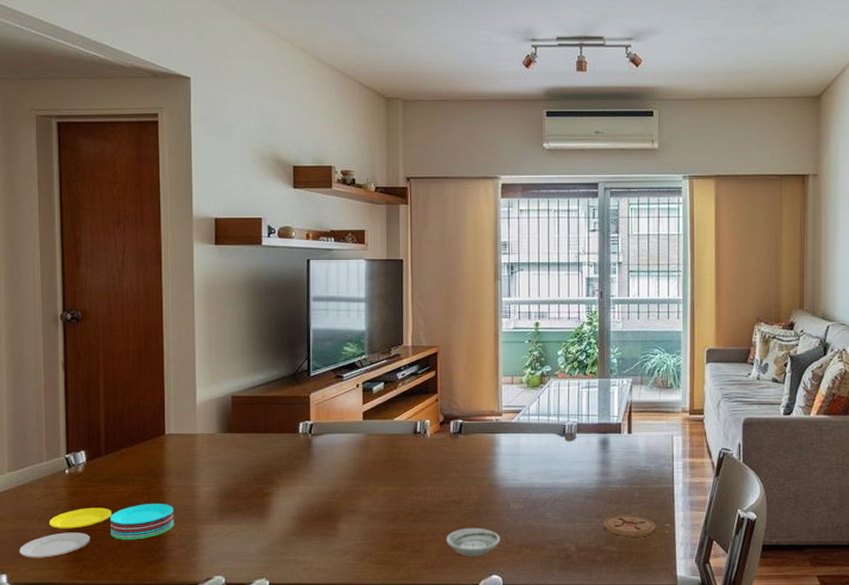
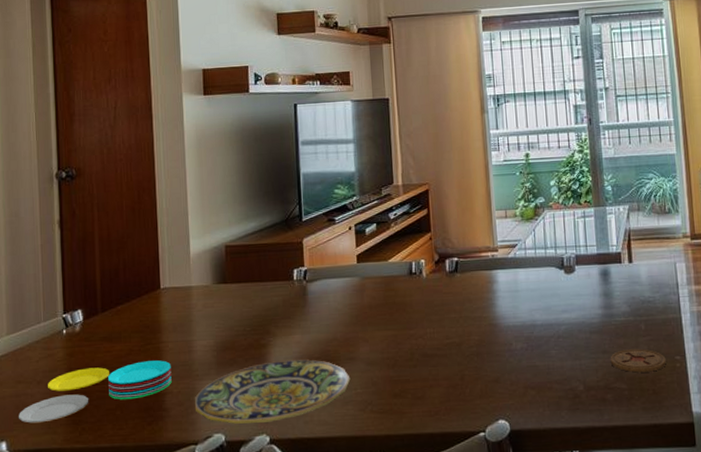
plate: none [196,510,351,567] -> present [194,359,351,424]
saucer: present [446,527,501,557] -> none [448,370,505,402]

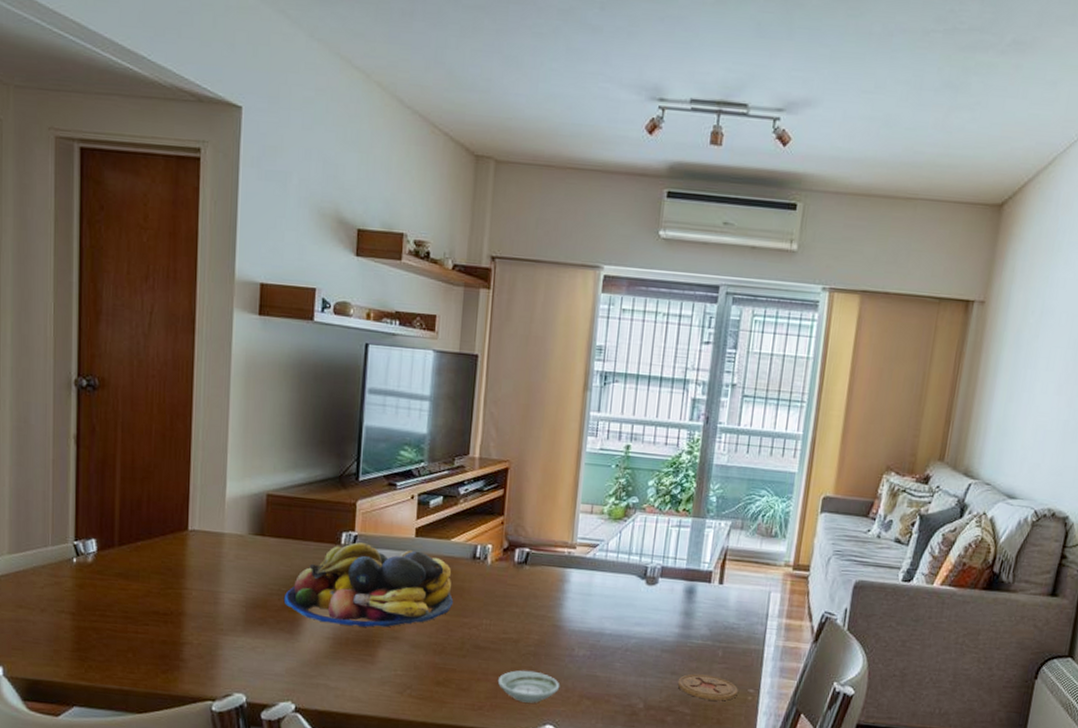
plate: present [19,360,172,423] -> none [18,603,193,653]
plate: present [194,359,351,424] -> none [215,628,392,690]
fruit bowl: none [249,275,399,354] -> present [283,542,454,628]
saucer: none [448,370,505,402] -> present [497,670,560,703]

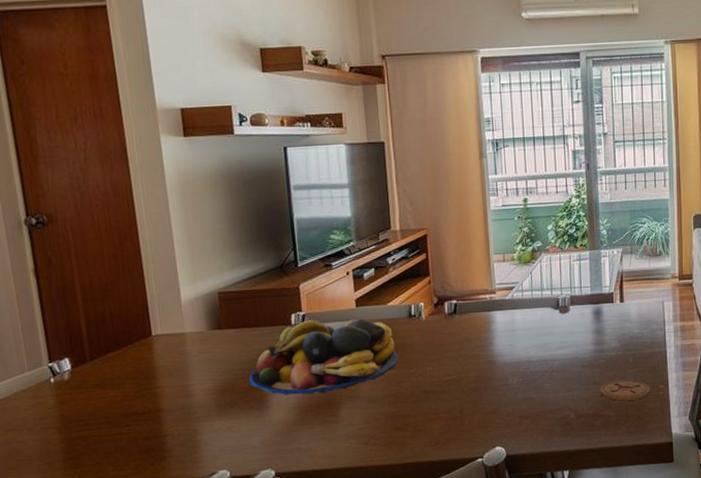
saucer: present [497,670,560,703] -> none [447,403,502,432]

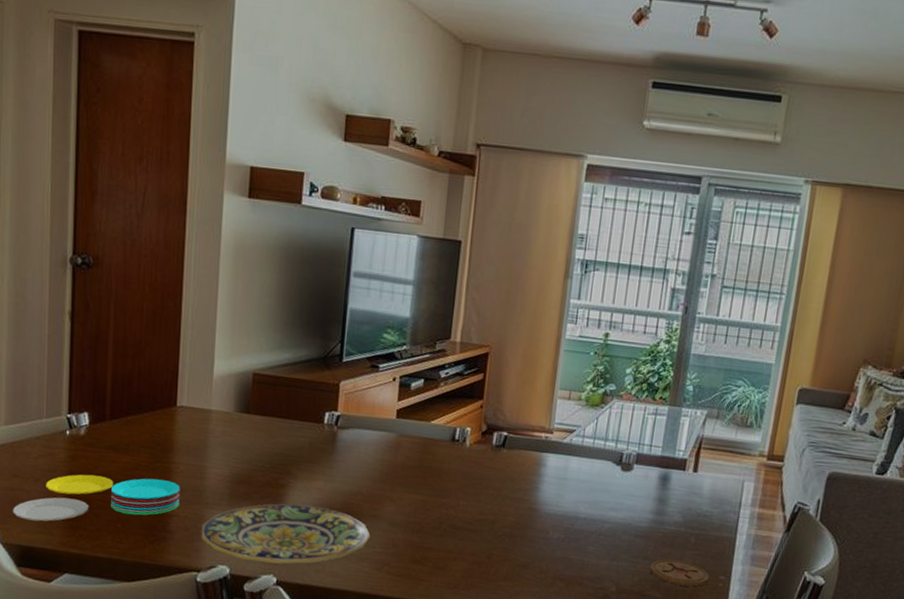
plate: none [12,404,172,469] -> present [13,474,180,521]
plate: none [196,399,353,461] -> present [201,503,371,564]
fruit bowl: present [248,318,399,395] -> none [267,422,432,506]

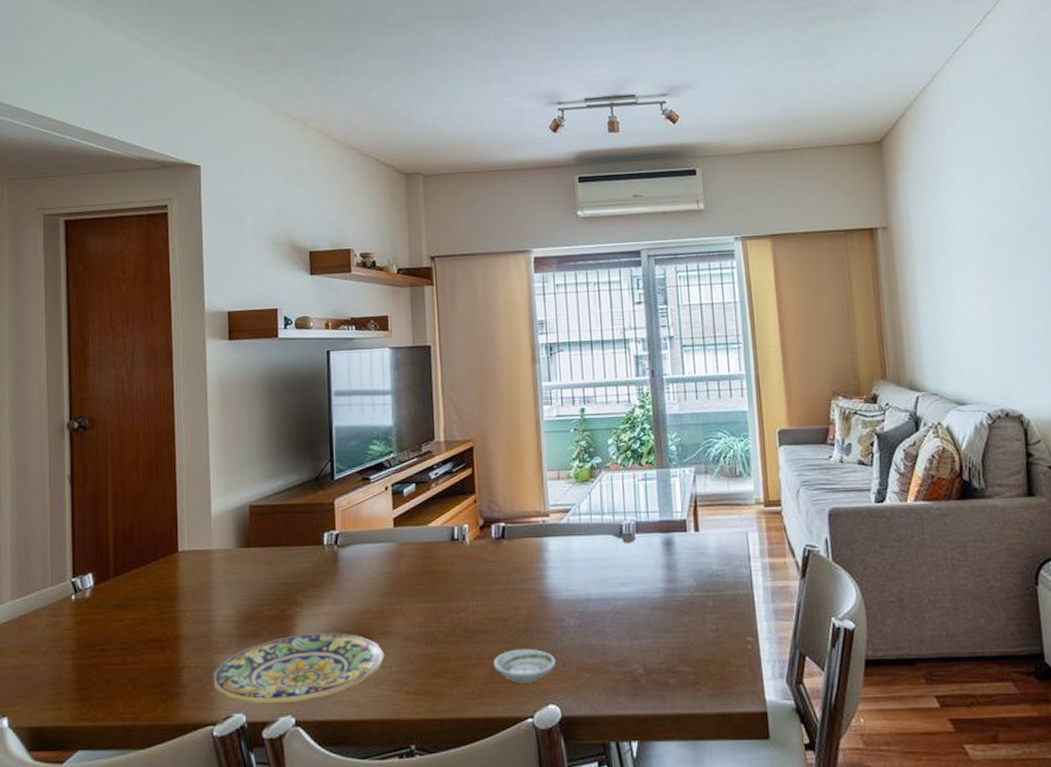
plate: present [13,474,180,521] -> none [22,631,189,698]
saucer: none [473,551,535,583] -> present [493,648,556,684]
coaster: present [649,559,710,587] -> none [673,628,737,655]

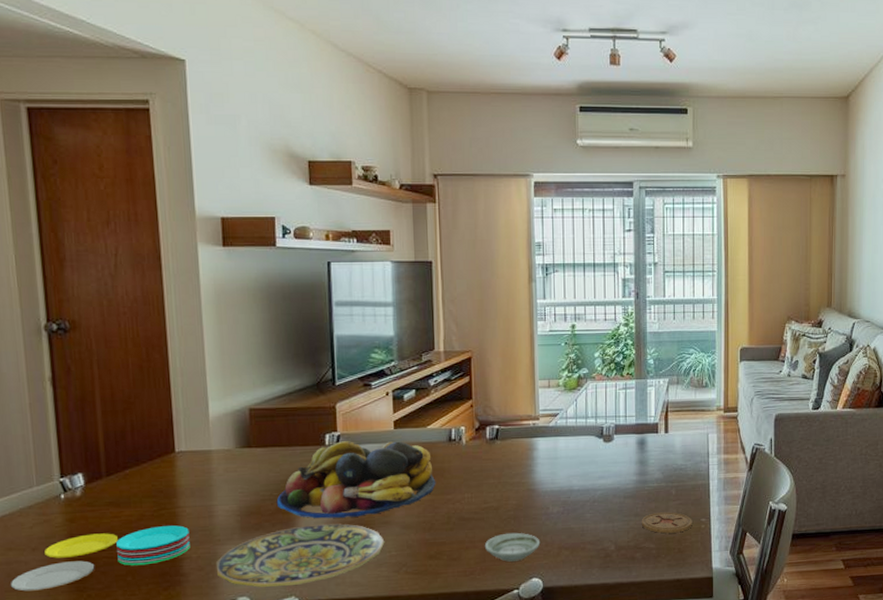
plate: none [22,631,189,698] -> present [11,525,190,591]
fruit bowl: none [274,540,439,627] -> present [276,441,436,518]
coaster: none [673,628,737,655] -> present [641,512,692,534]

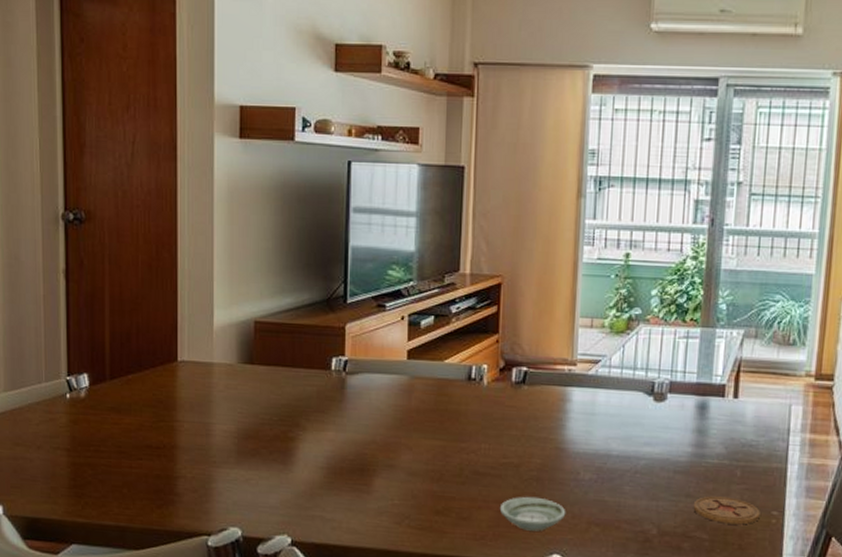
plate: present [11,525,190,591] -> none [16,438,186,491]
plate: present [215,523,385,587] -> none [209,457,388,523]
fruit bowl: present [276,441,436,518] -> none [275,367,450,455]

